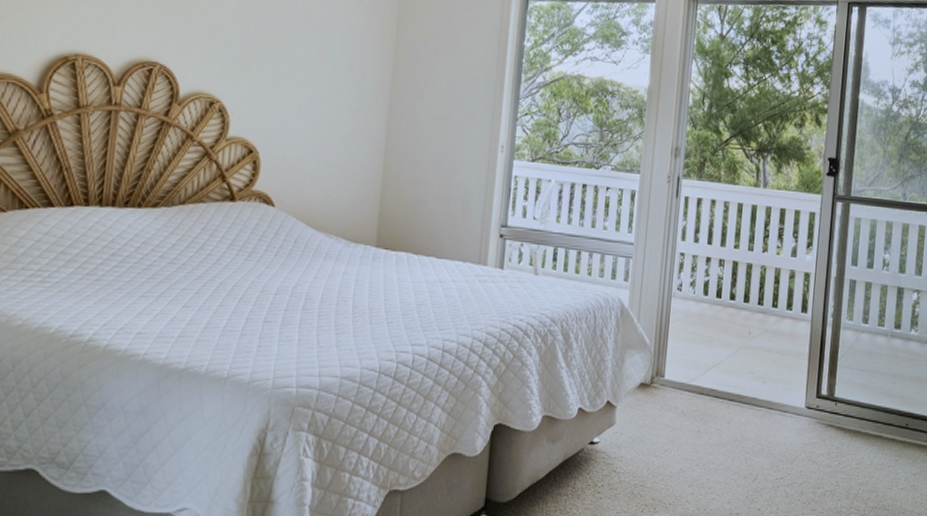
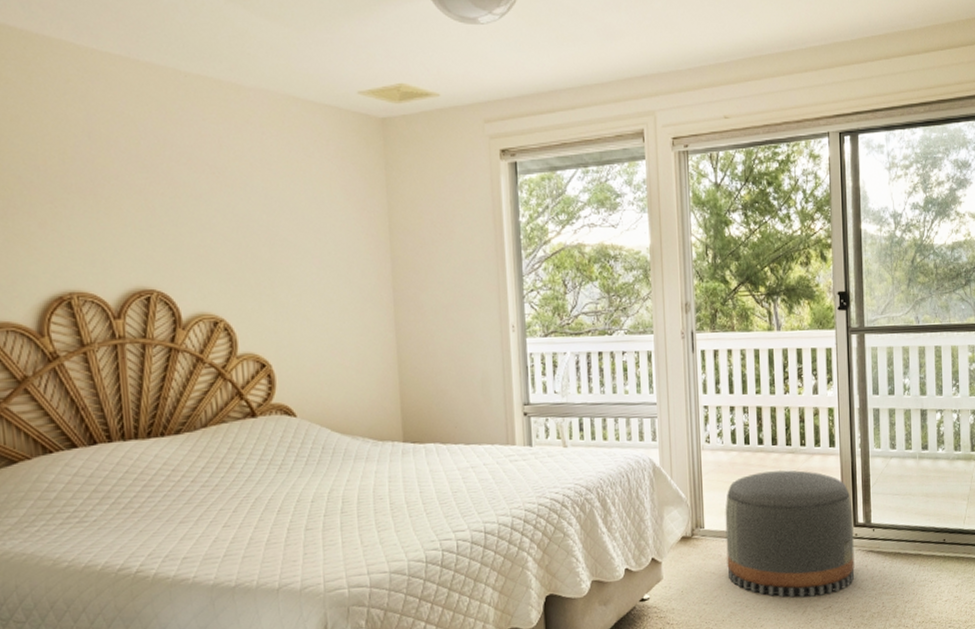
pouf: none [682,328,818,465] -> present [725,470,855,598]

